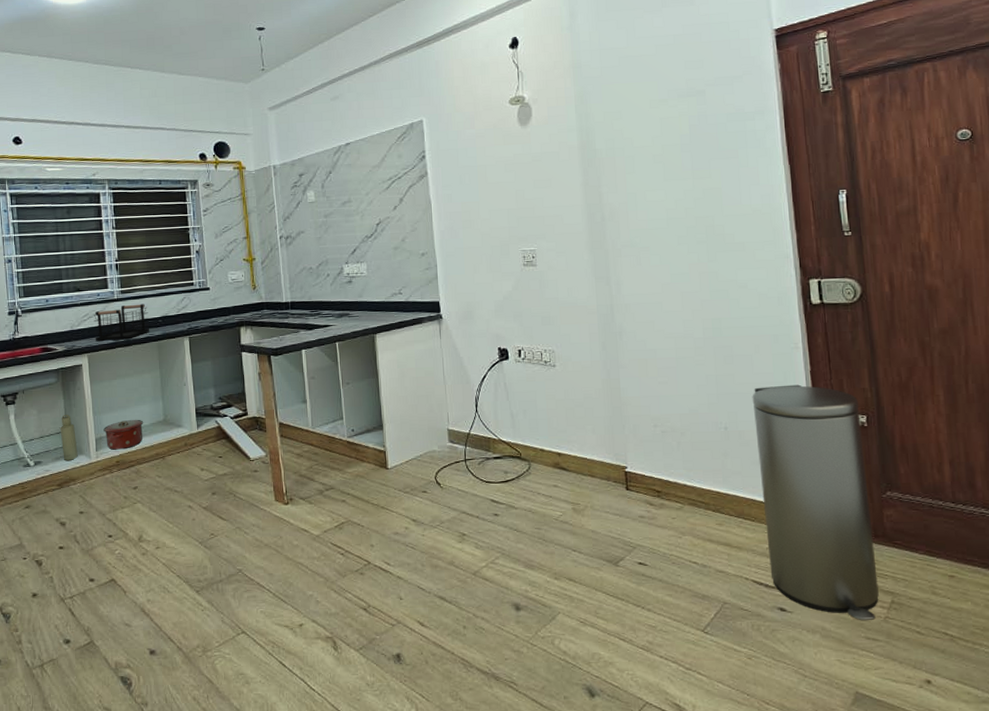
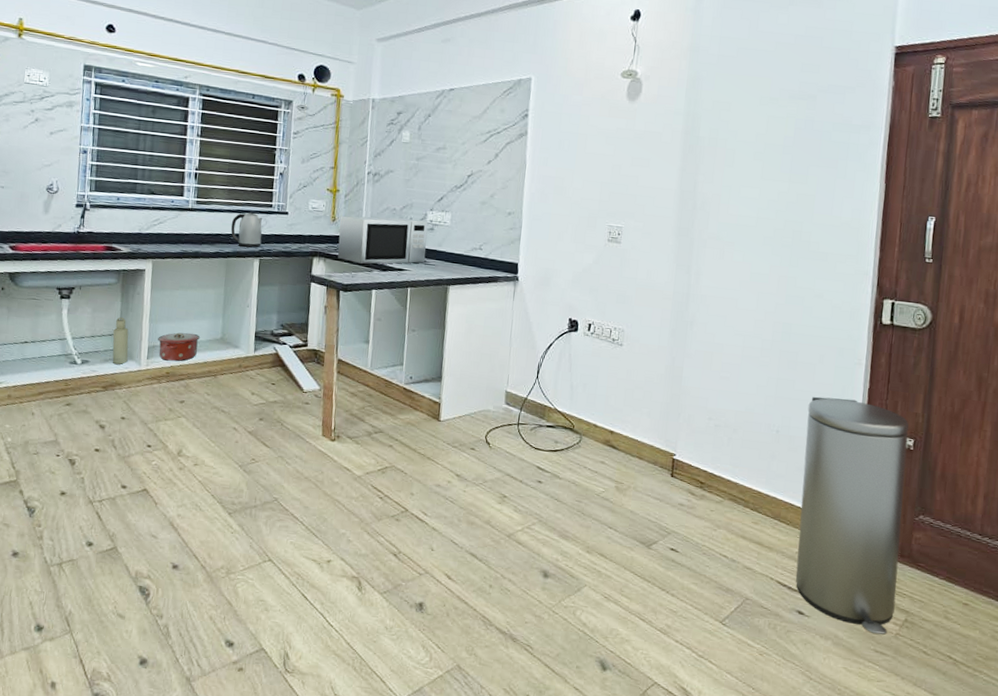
dish rack: present [93,303,150,342] -> none [162,216,222,252]
kettle: none [157,293,189,328] -> present [231,212,262,248]
microwave: none [260,275,349,327] -> present [338,215,428,265]

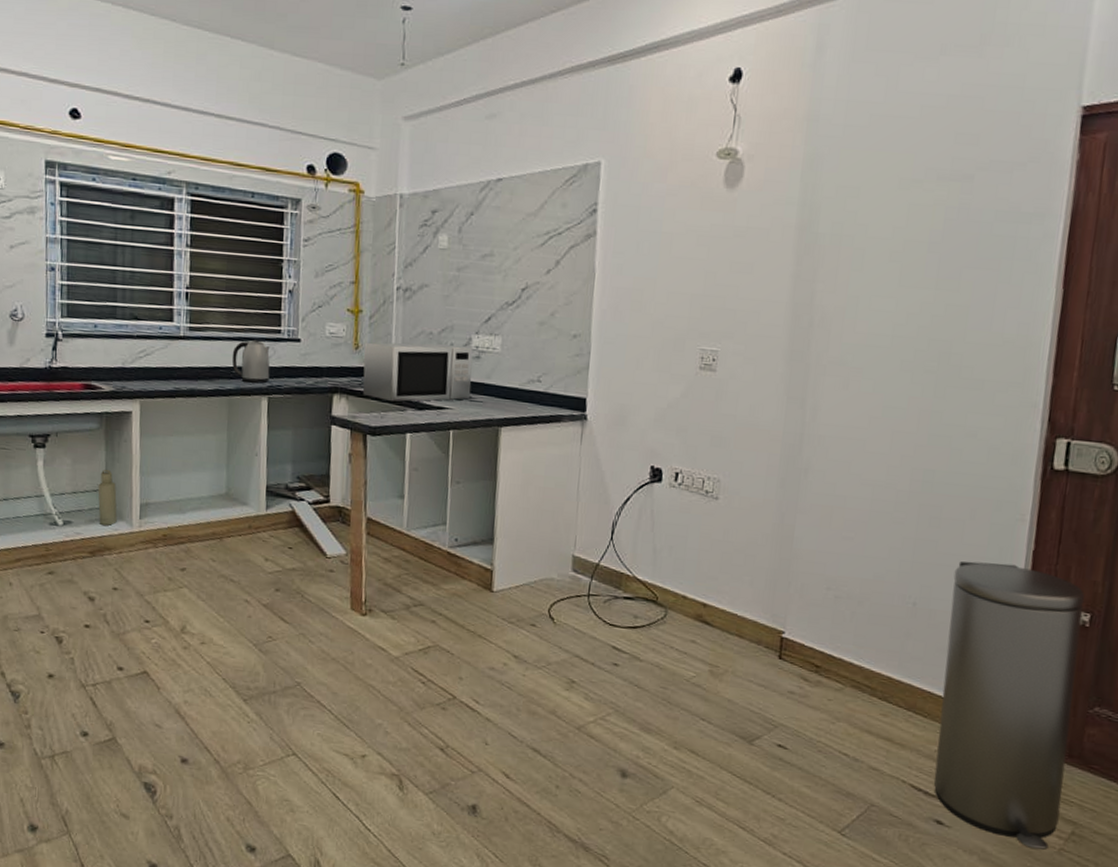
casserole: present [157,332,201,362] -> none [150,487,201,522]

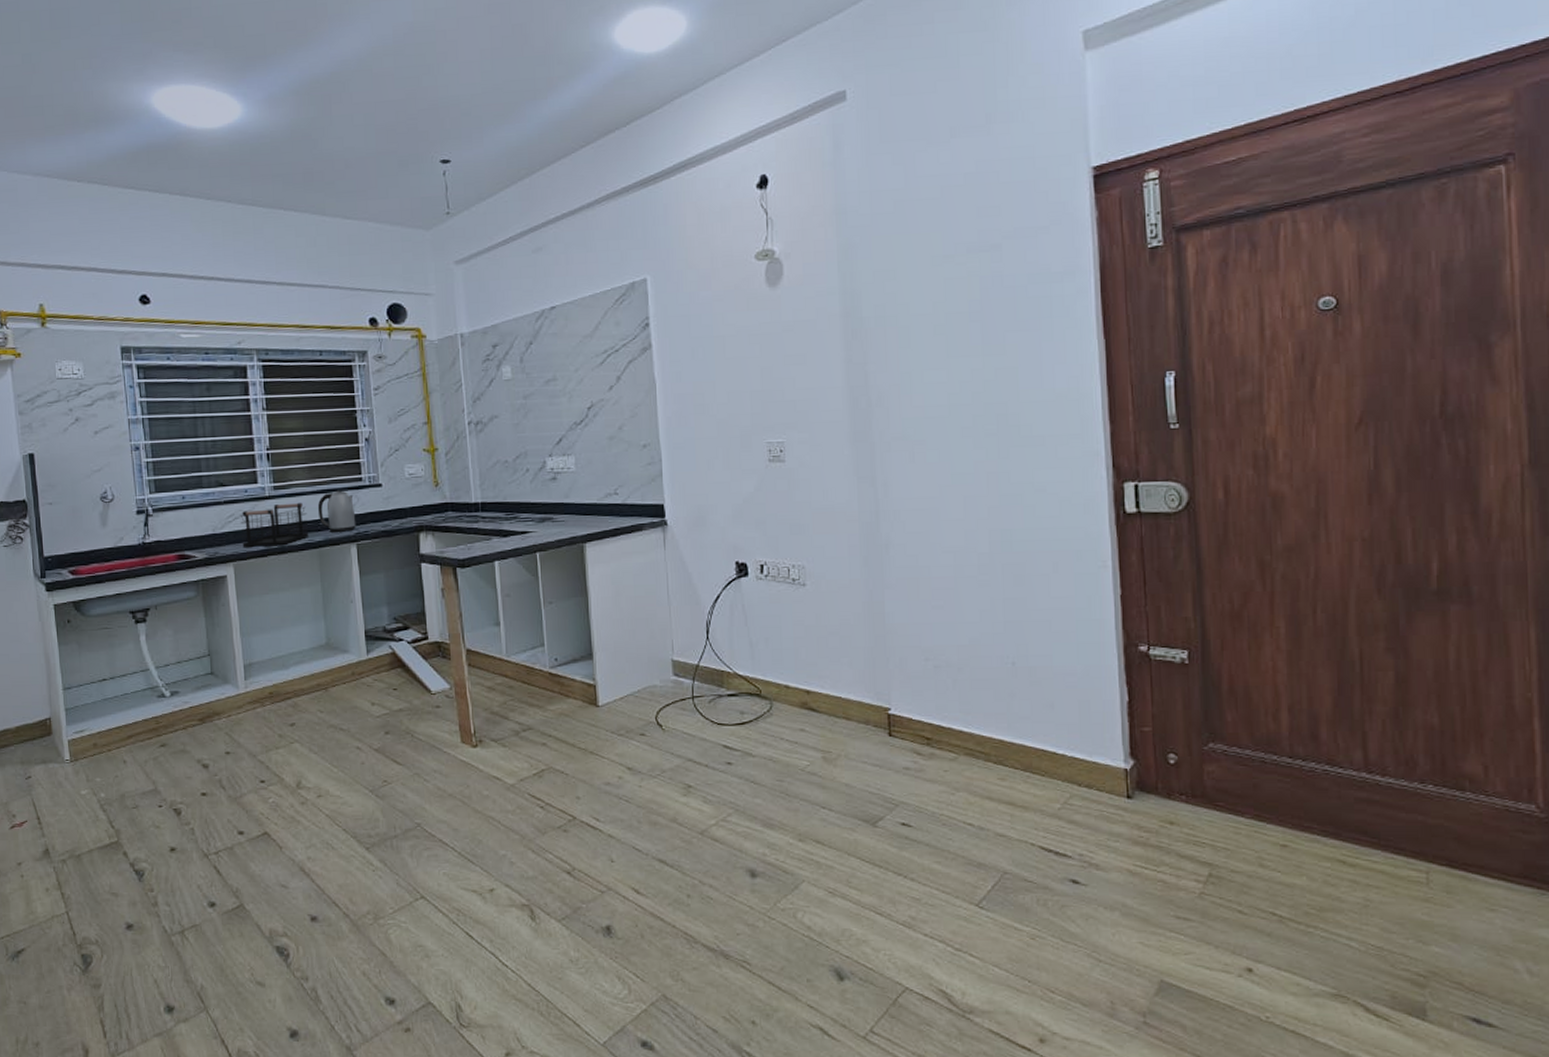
bottle: present [98,469,118,526] -> none [201,635,223,692]
dish rack: none [151,346,221,389] -> present [240,502,309,548]
microwave: present [363,342,473,403] -> none [443,470,552,533]
pedal bin: present [933,561,1085,851] -> none [1047,611,1194,897]

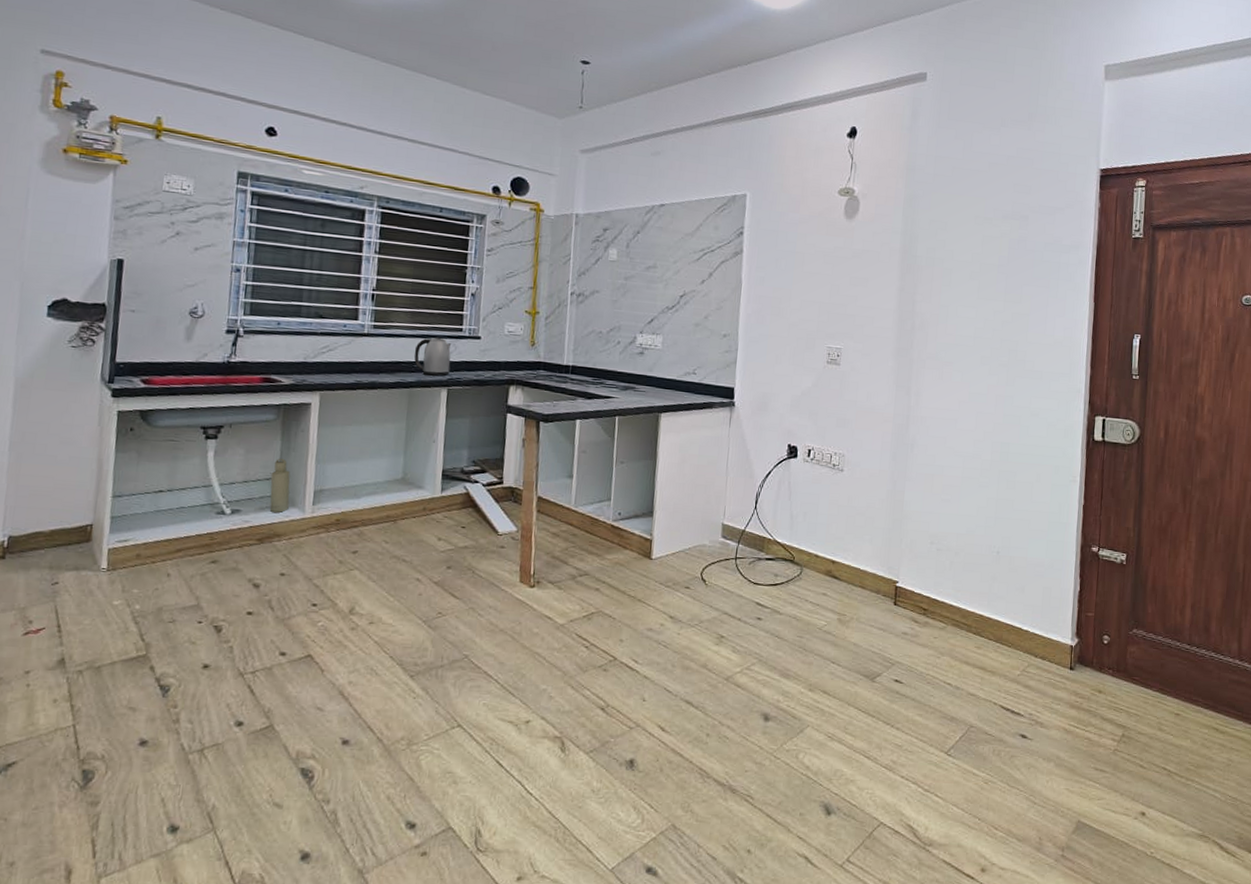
bottle: none [201,635,223,692] -> present [269,458,291,513]
dish rack: present [240,502,309,548] -> none [332,342,403,382]

